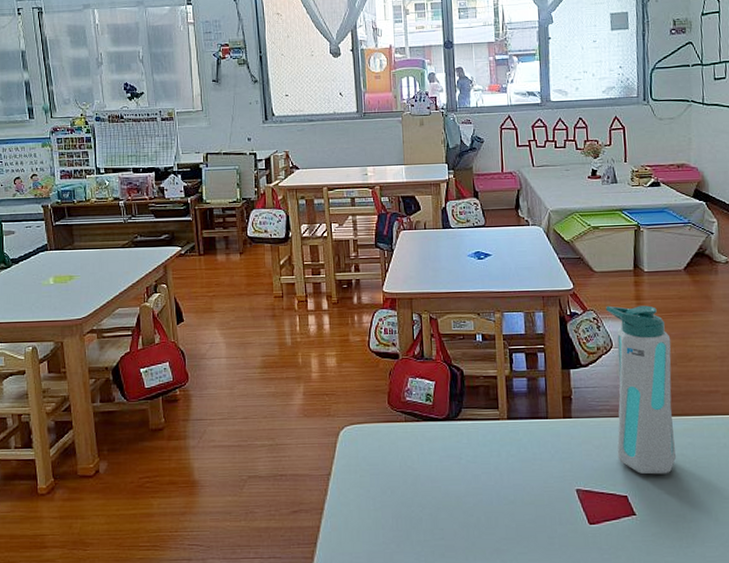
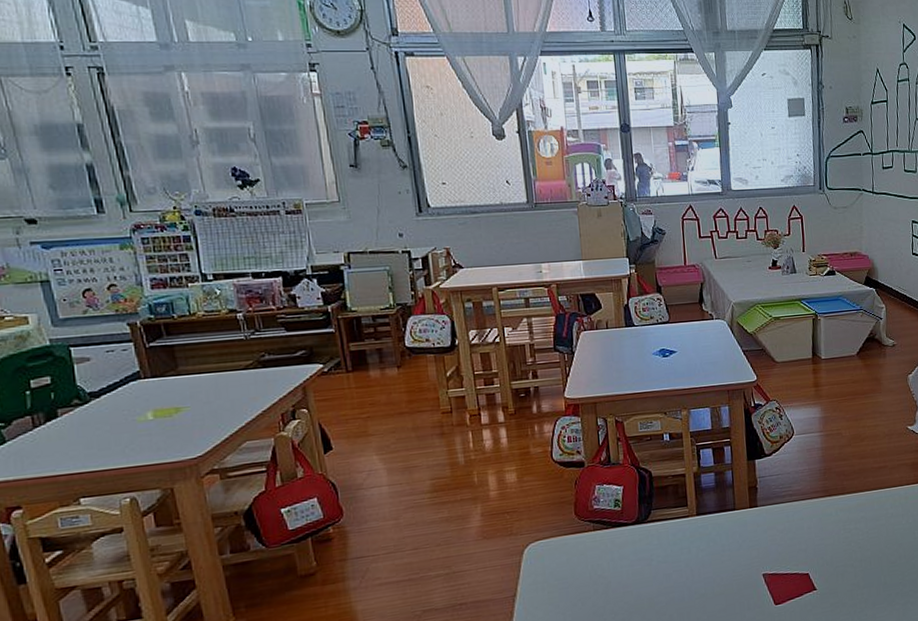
water bottle: present [606,305,676,475] -> none [787,391,851,551]

